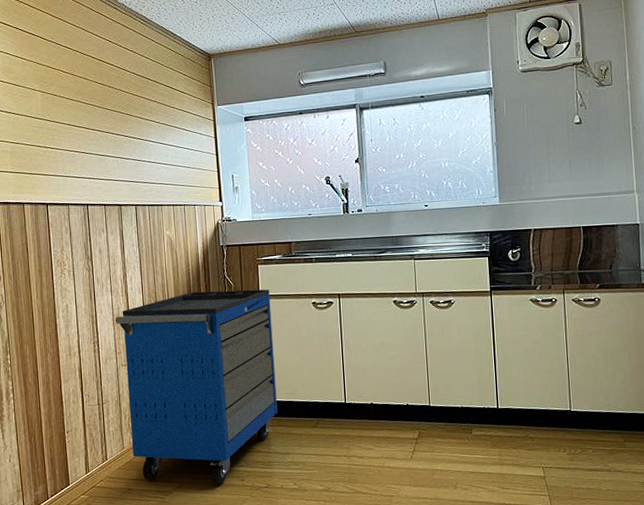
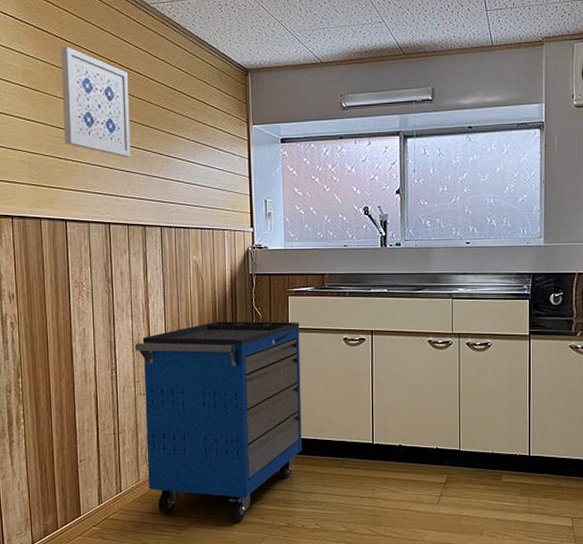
wall art: none [37,43,105,142] -> present [61,46,131,157]

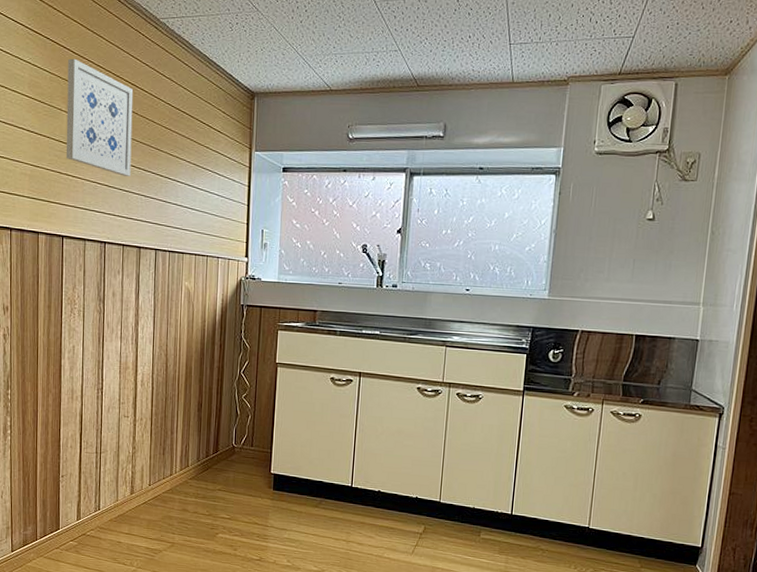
storage cabinet: present [134,321,302,521] -> none [122,350,287,550]

